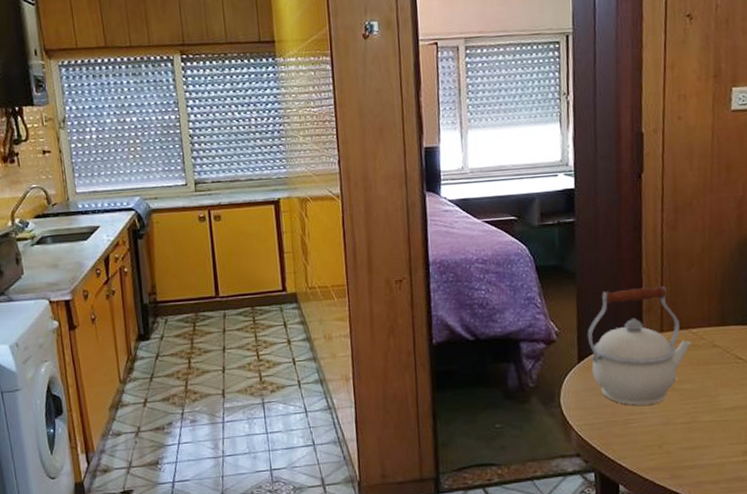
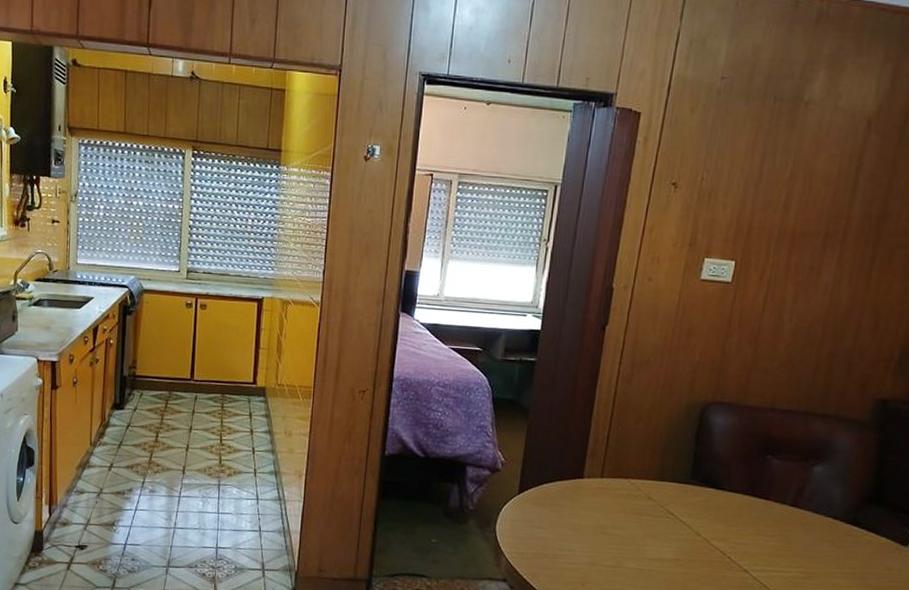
kettle: present [587,285,691,406] -> none [530,431,628,544]

